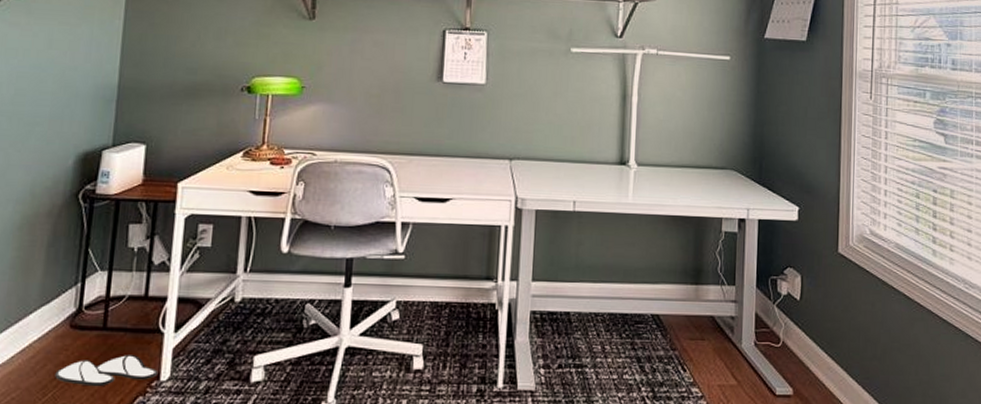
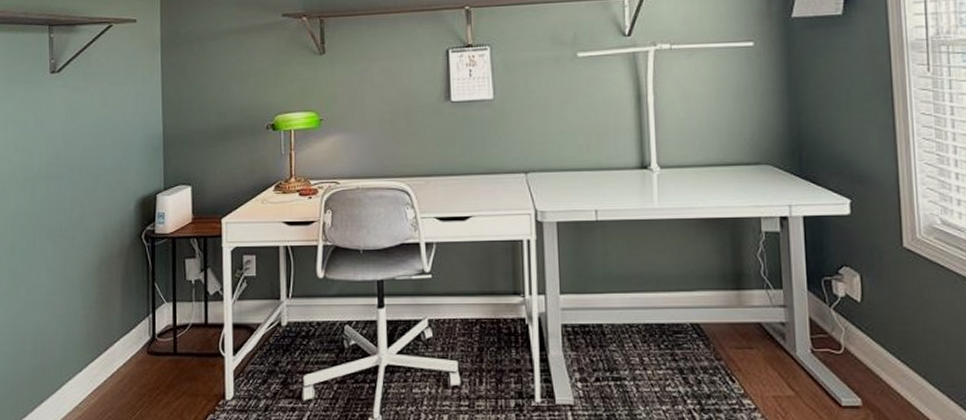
slippers: present [55,355,158,387] -> none [140,377,224,406]

